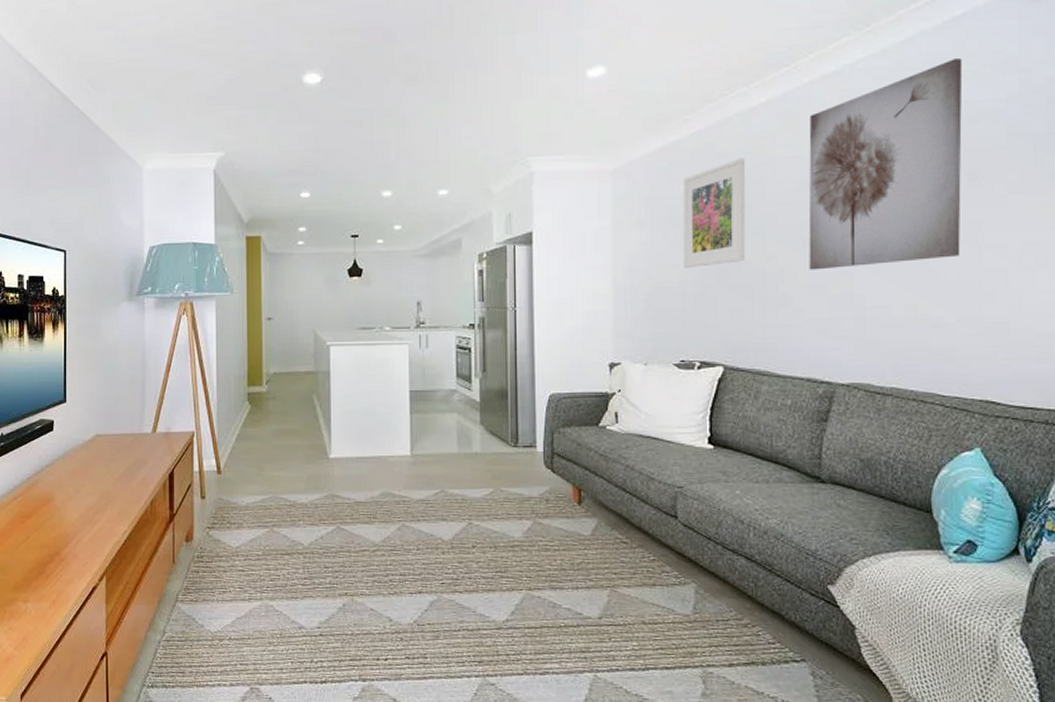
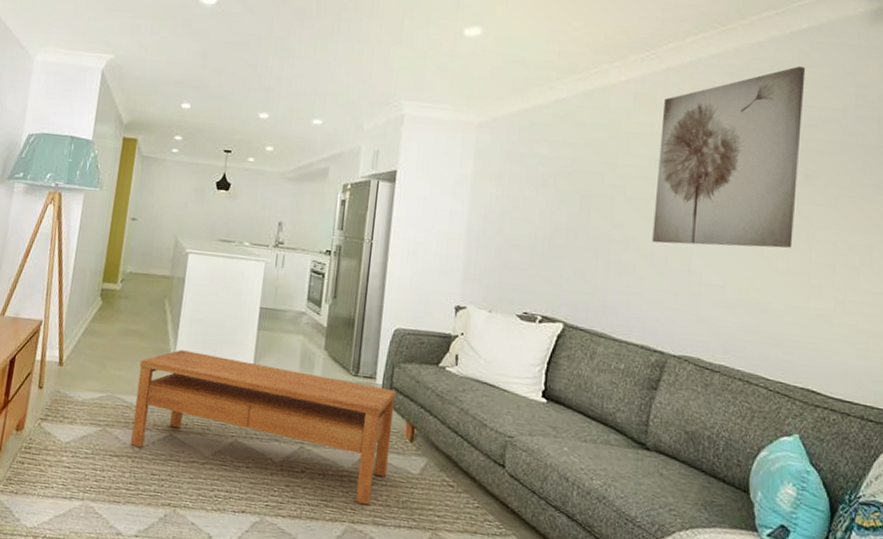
coffee table: none [298,443,559,572] -> present [131,350,396,506]
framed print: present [683,158,746,269] -> none [535,128,601,226]

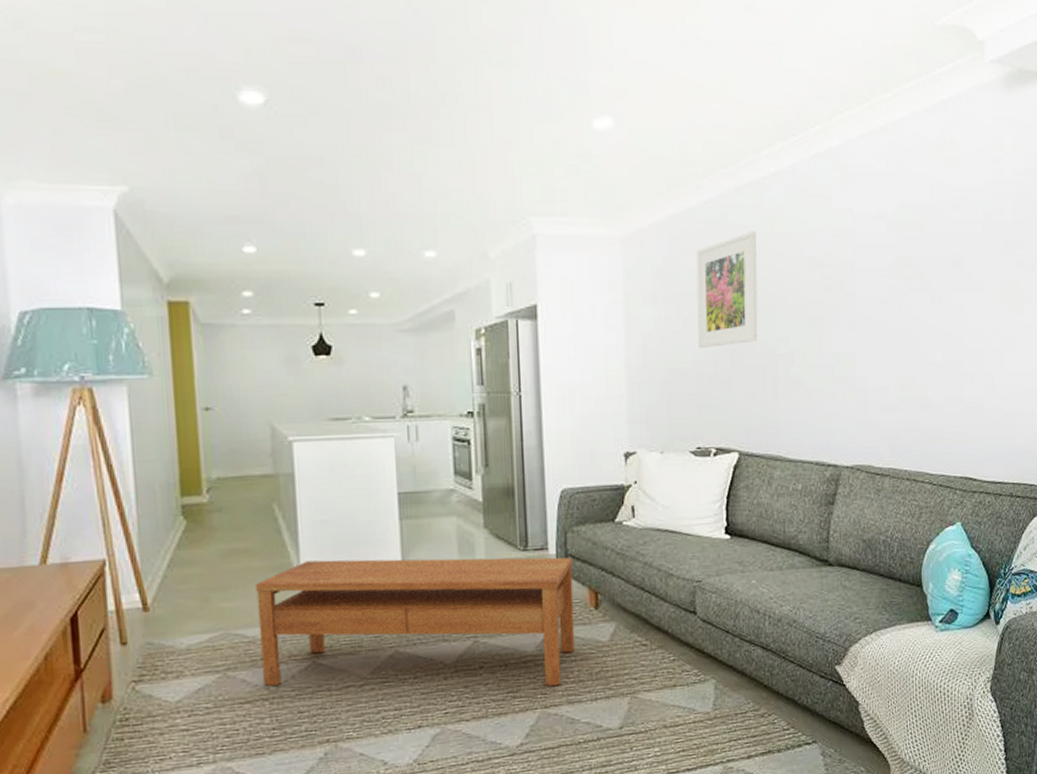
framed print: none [535,128,601,226] -> present [696,231,758,349]
wall art: present [652,65,806,248] -> none [816,142,948,352]

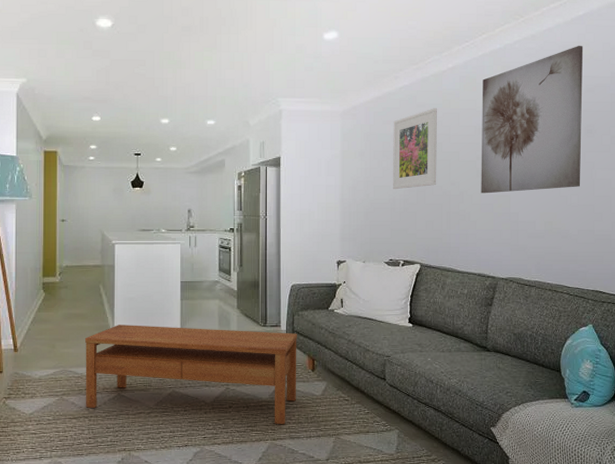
wall art: none [816,142,948,352] -> present [481,45,583,194]

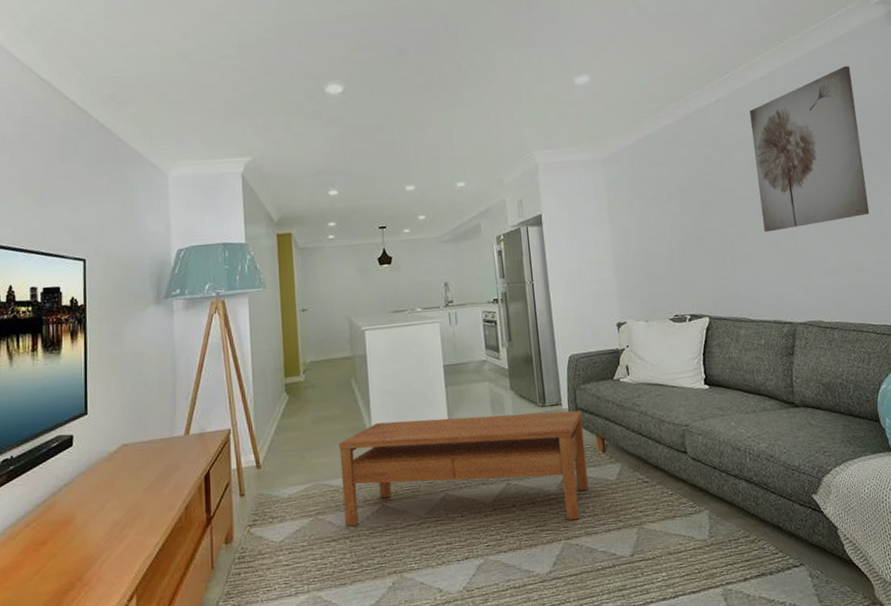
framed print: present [393,108,437,190] -> none [660,145,715,238]

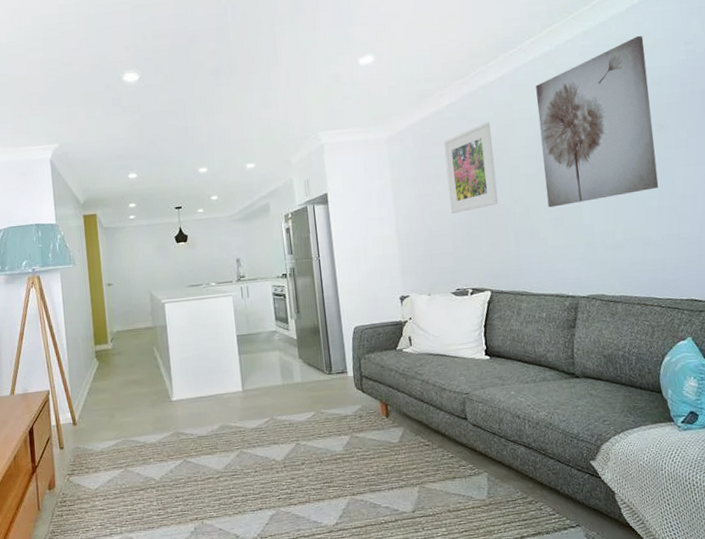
coffee table: present [339,410,589,527] -> none [144,378,373,478]
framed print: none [660,145,715,238] -> present [443,122,498,214]

